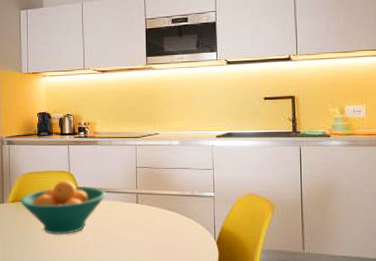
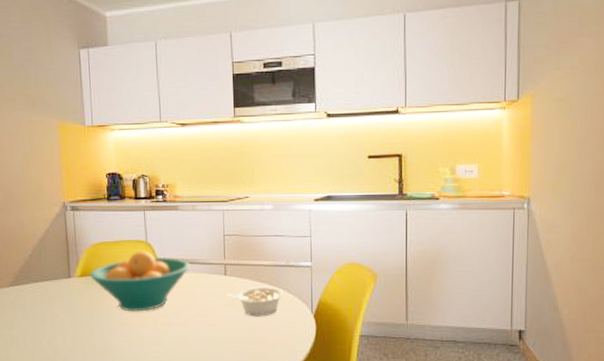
legume: none [138,214,189,242] -> present [226,286,284,317]

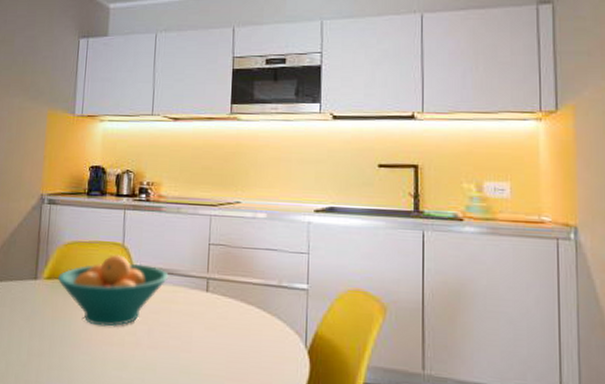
legume: present [226,286,284,317] -> none [206,308,273,347]

